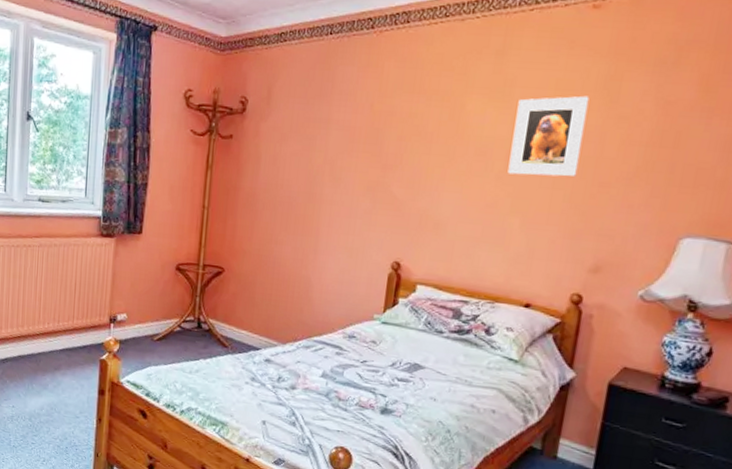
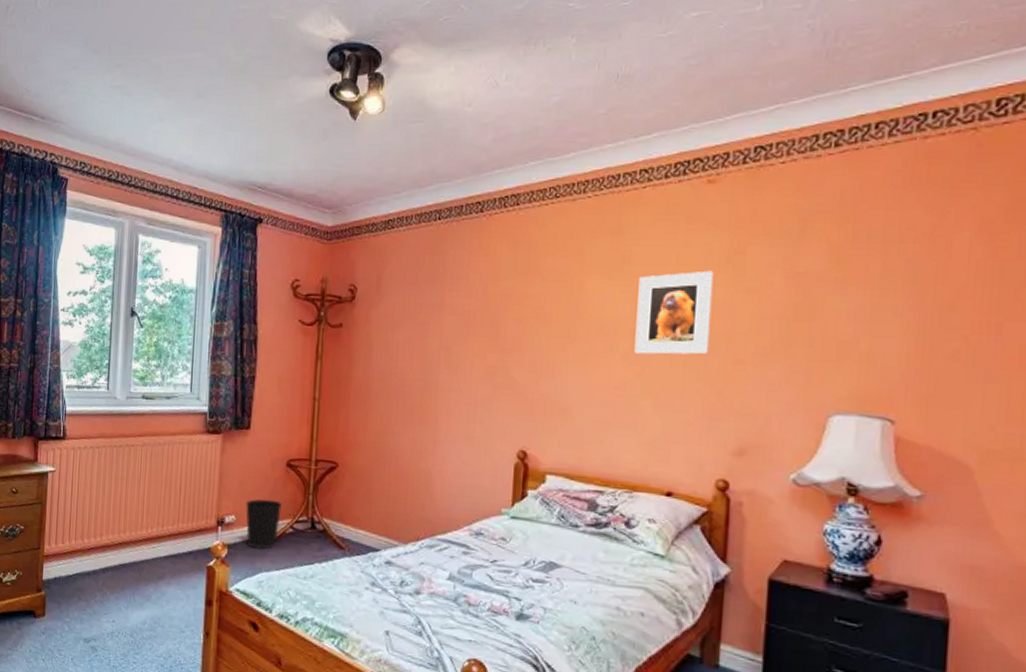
wastebasket: none [137,299,172,346] -> present [246,499,283,550]

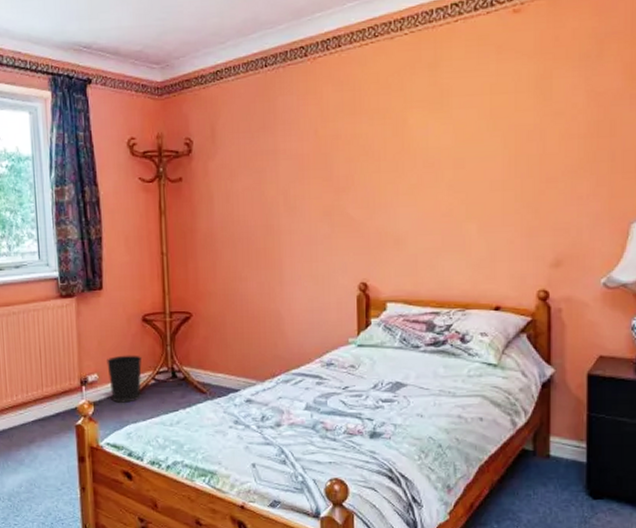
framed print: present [634,270,714,355] -> none [457,96,524,181]

